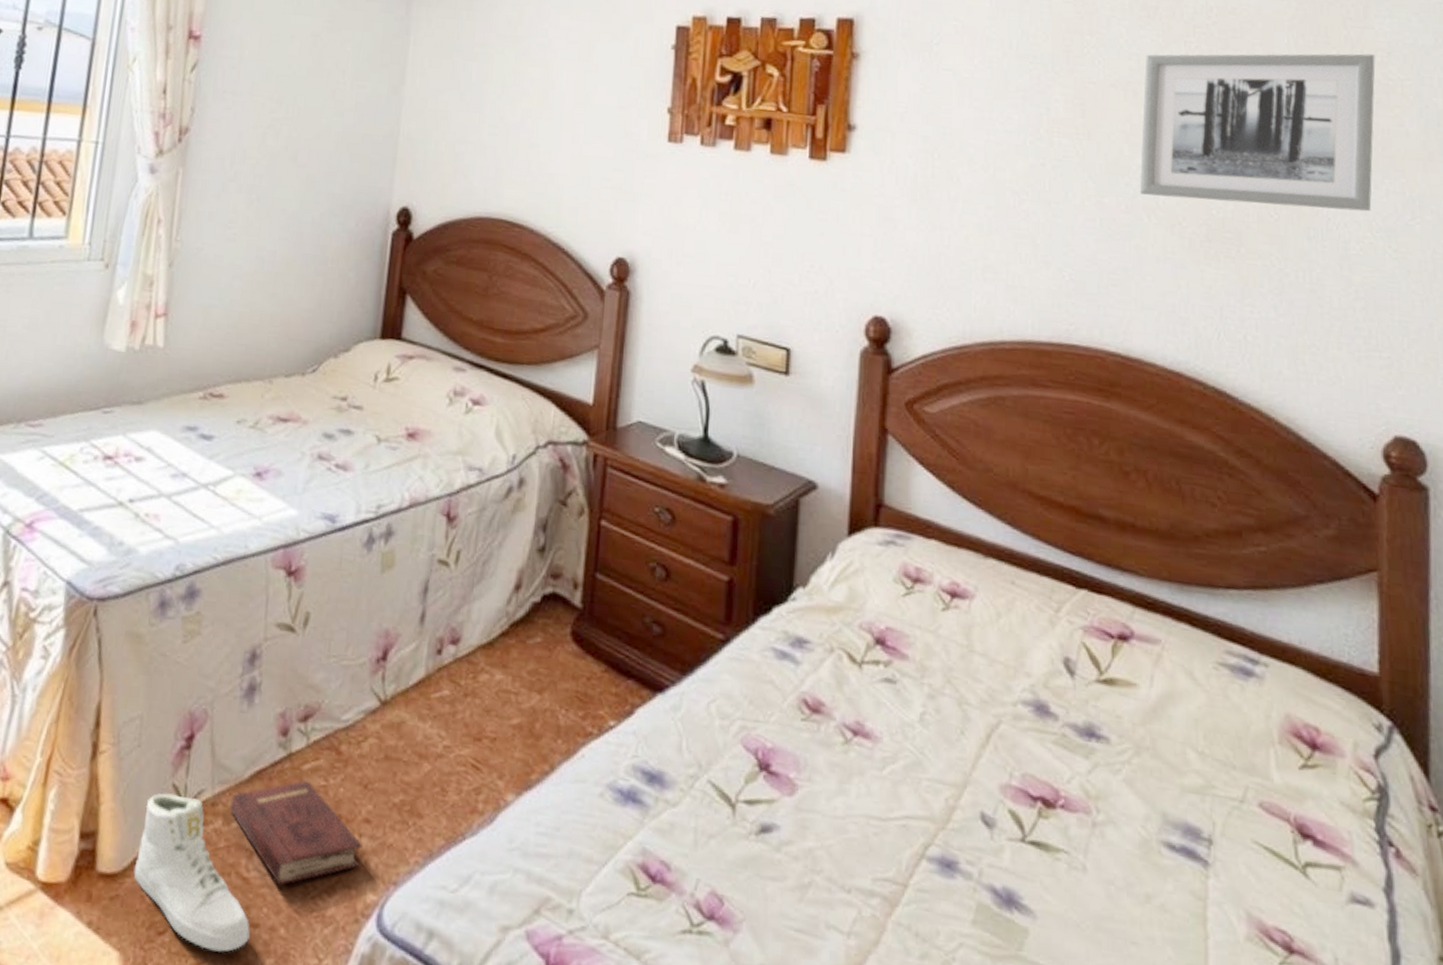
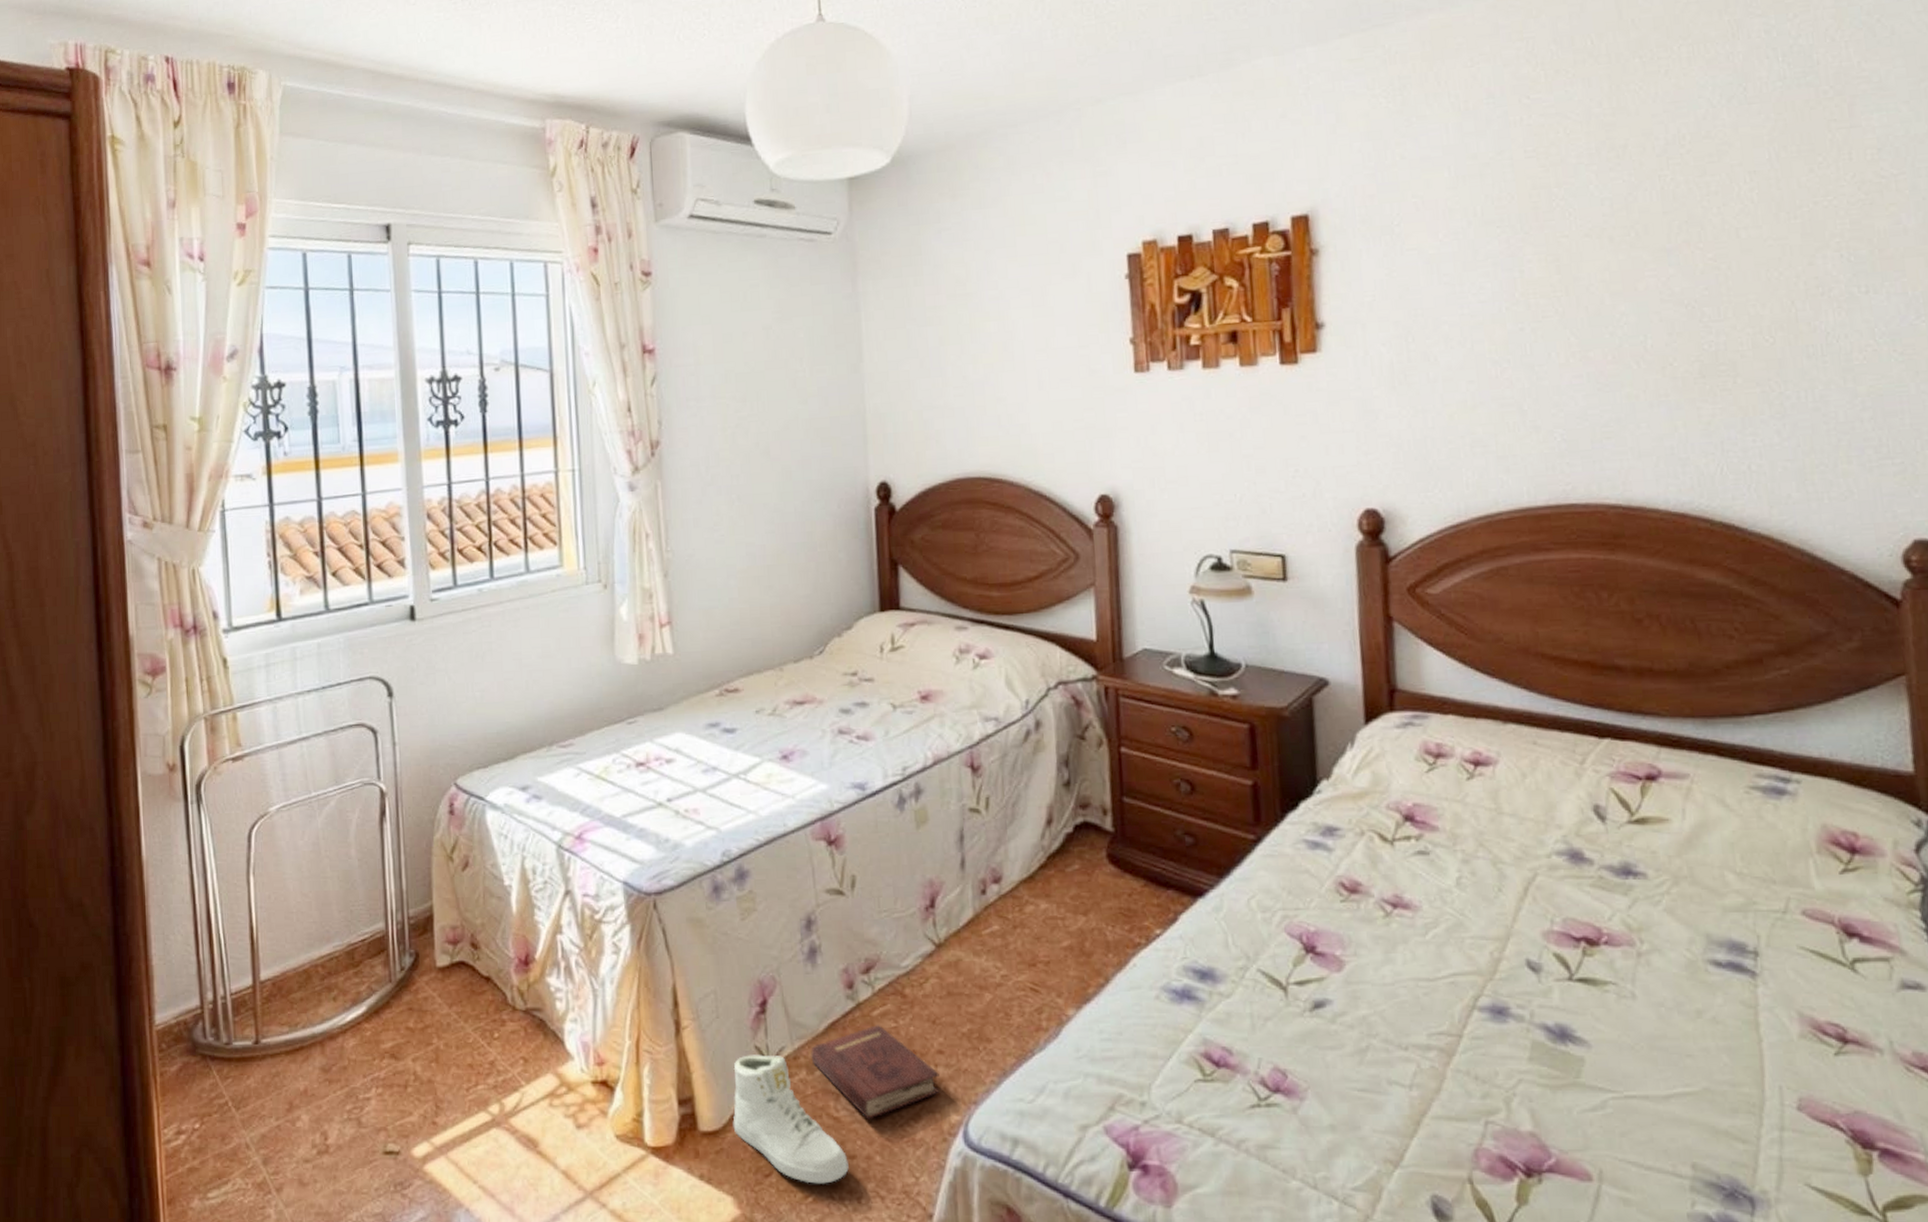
wall art: present [1139,53,1376,212] -> none [1618,154,1872,341]

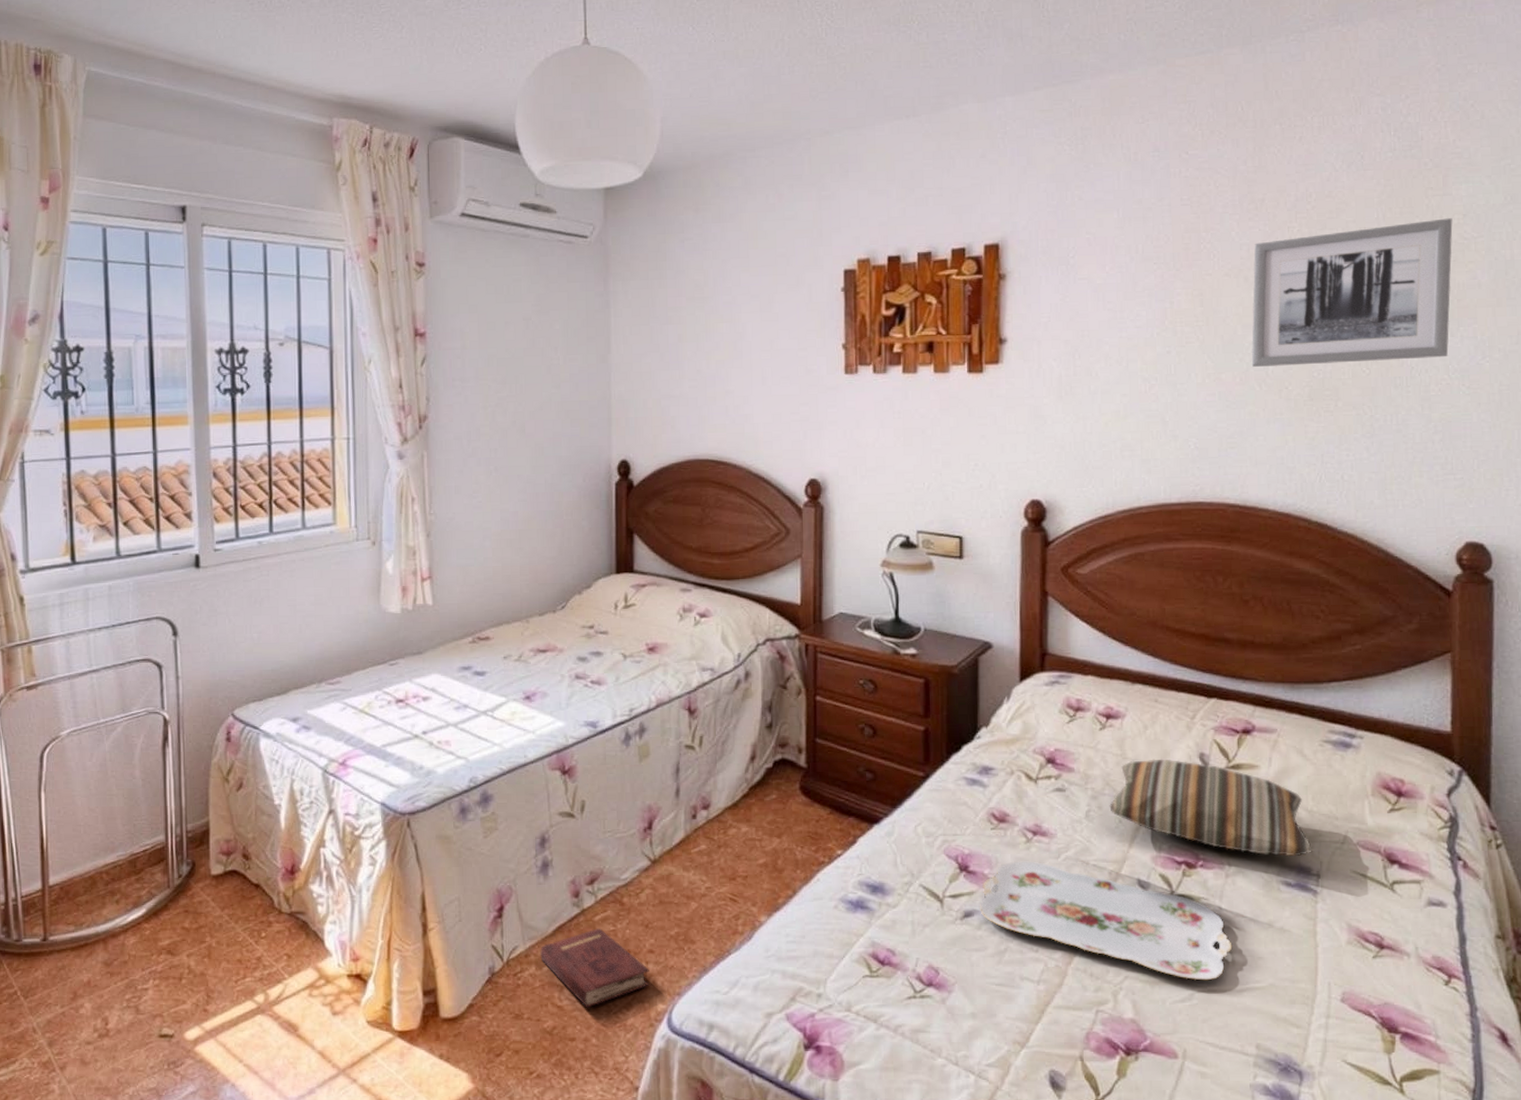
sneaker: present [733,1055,849,1184] -> none [470,953,569,1062]
serving tray: none [1332,939,1653,1084] -> present [980,861,1233,981]
pillow: none [1485,813,1748,930] -> present [1109,759,1314,857]
wall art: none [1618,154,1872,341] -> present [1251,218,1453,367]

